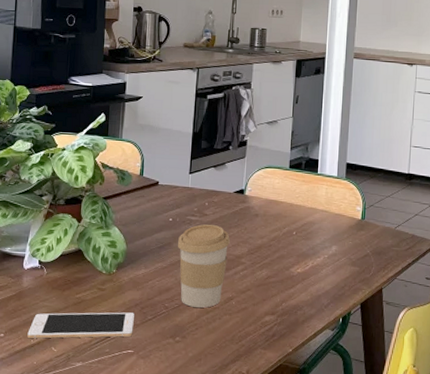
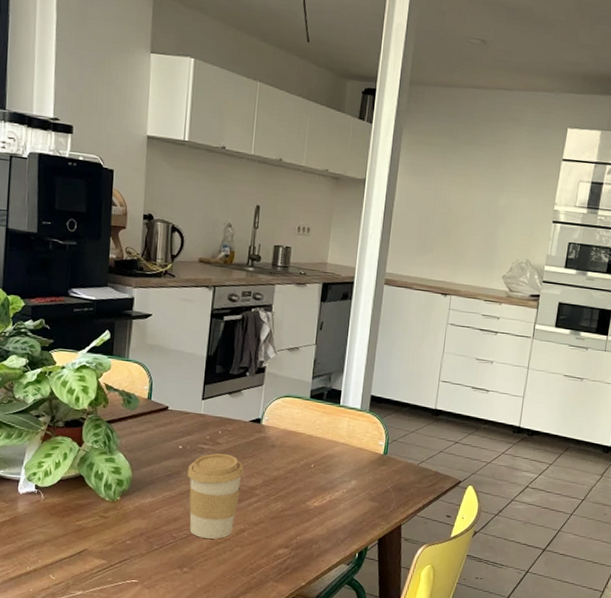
cell phone: present [27,312,134,339] -> none [23,539,140,566]

